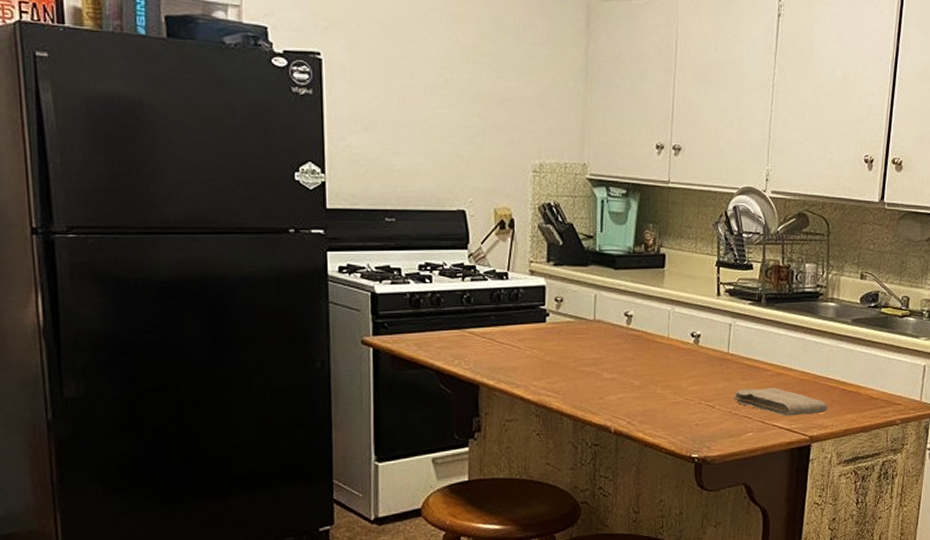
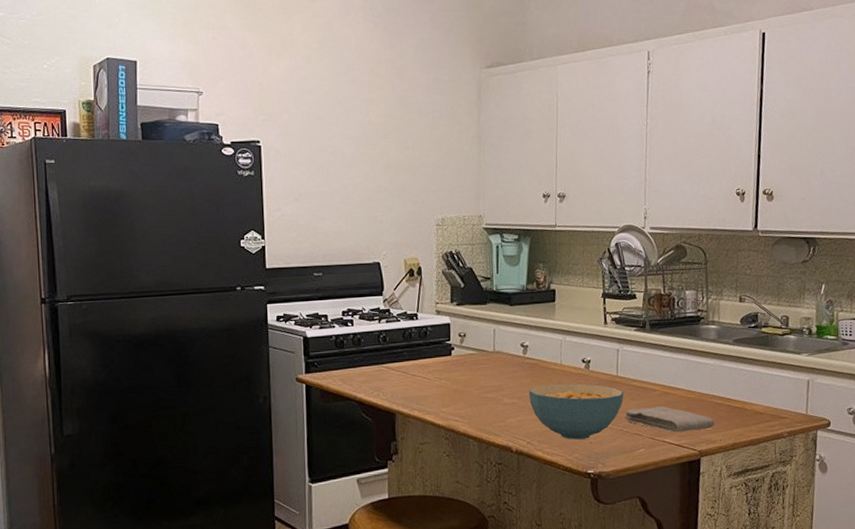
cereal bowl: none [631,360,735,421] -> present [528,384,624,440]

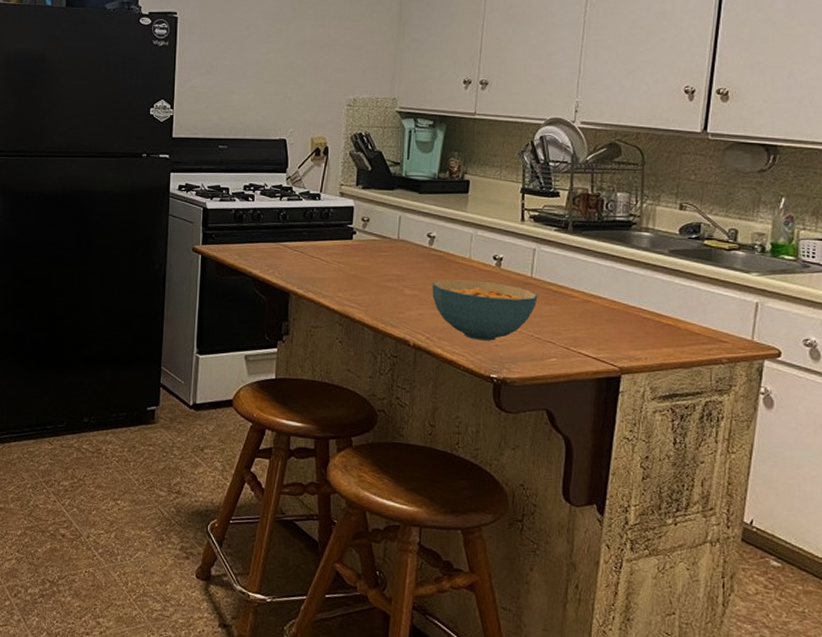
washcloth: present [624,406,715,433] -> none [536,313,641,345]

